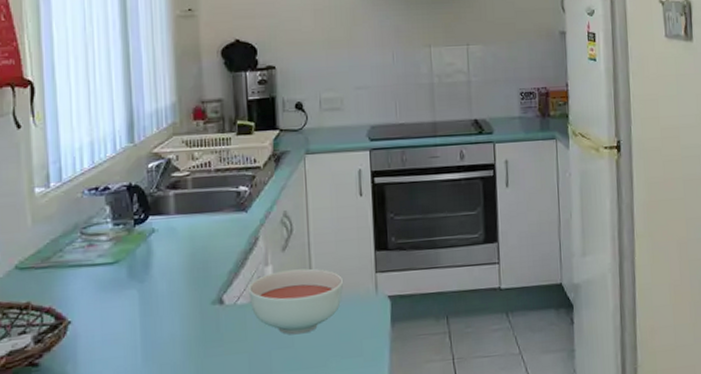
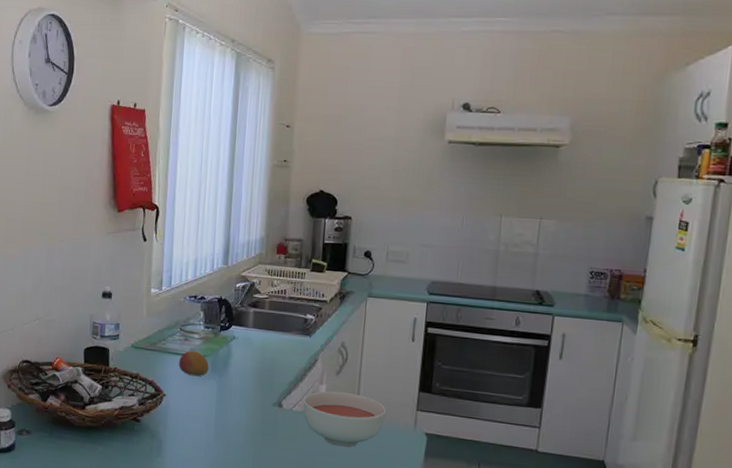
fruit: none [84,257,125,289] -> present [179,350,209,376]

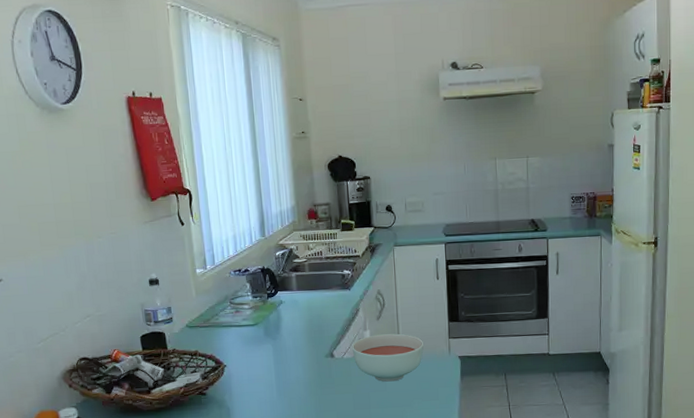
fruit: present [179,350,209,376] -> none [234,320,263,343]

